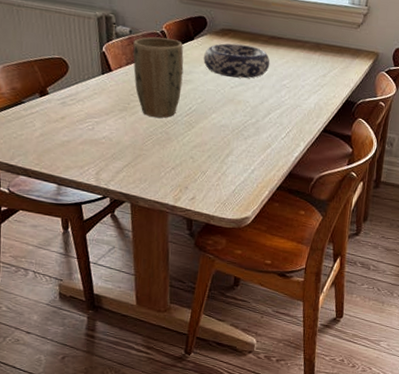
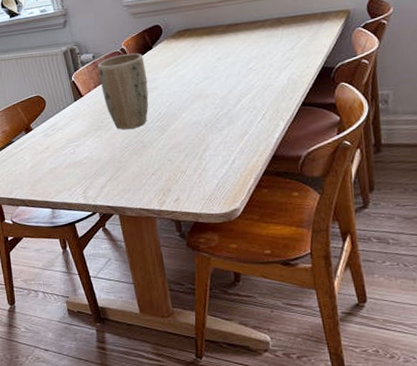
decorative bowl: present [203,43,270,79] -> none [164,39,232,75]

